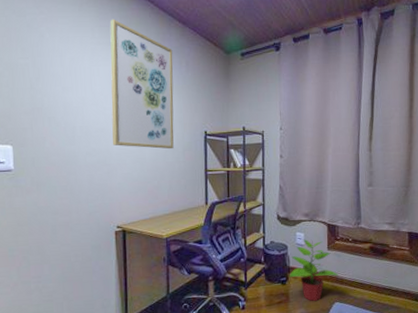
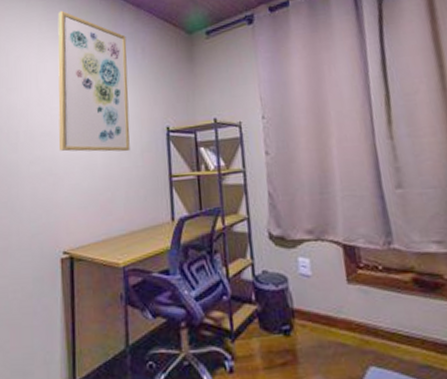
potted plant: present [289,239,338,301] -> none [293,266,369,364]

